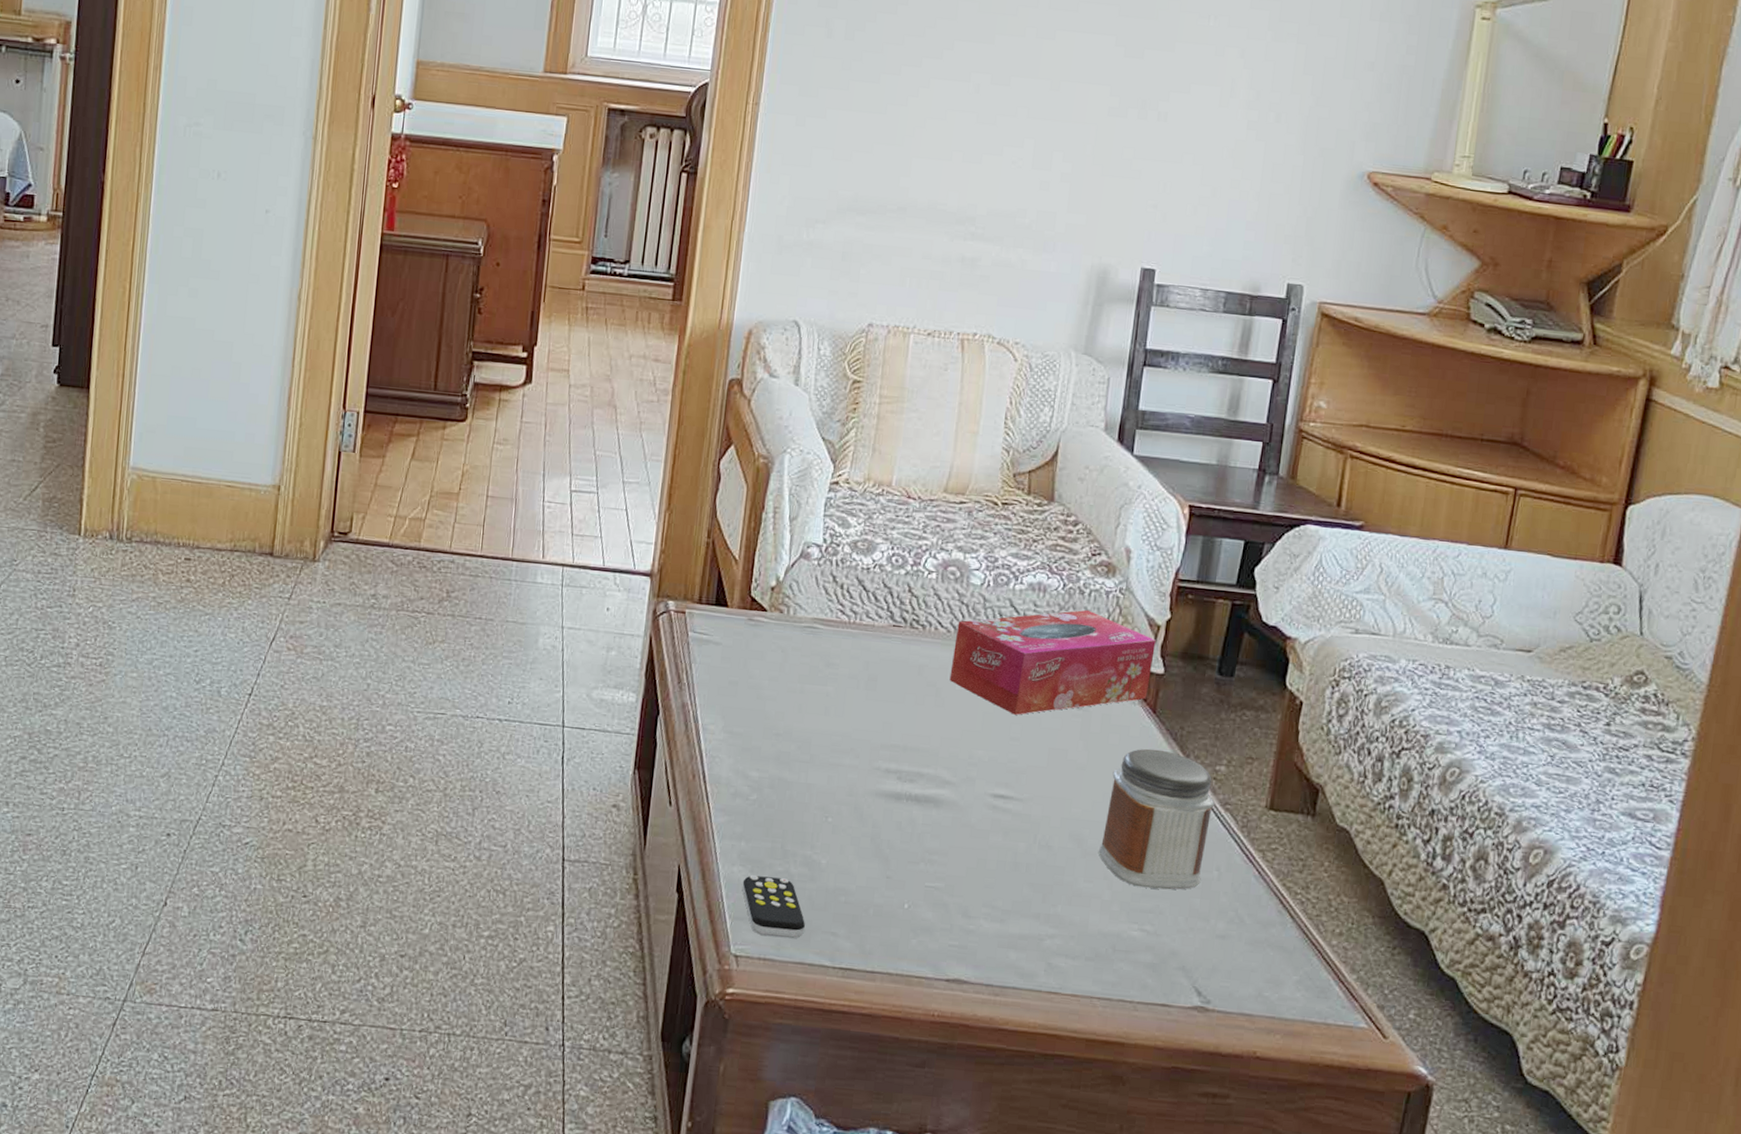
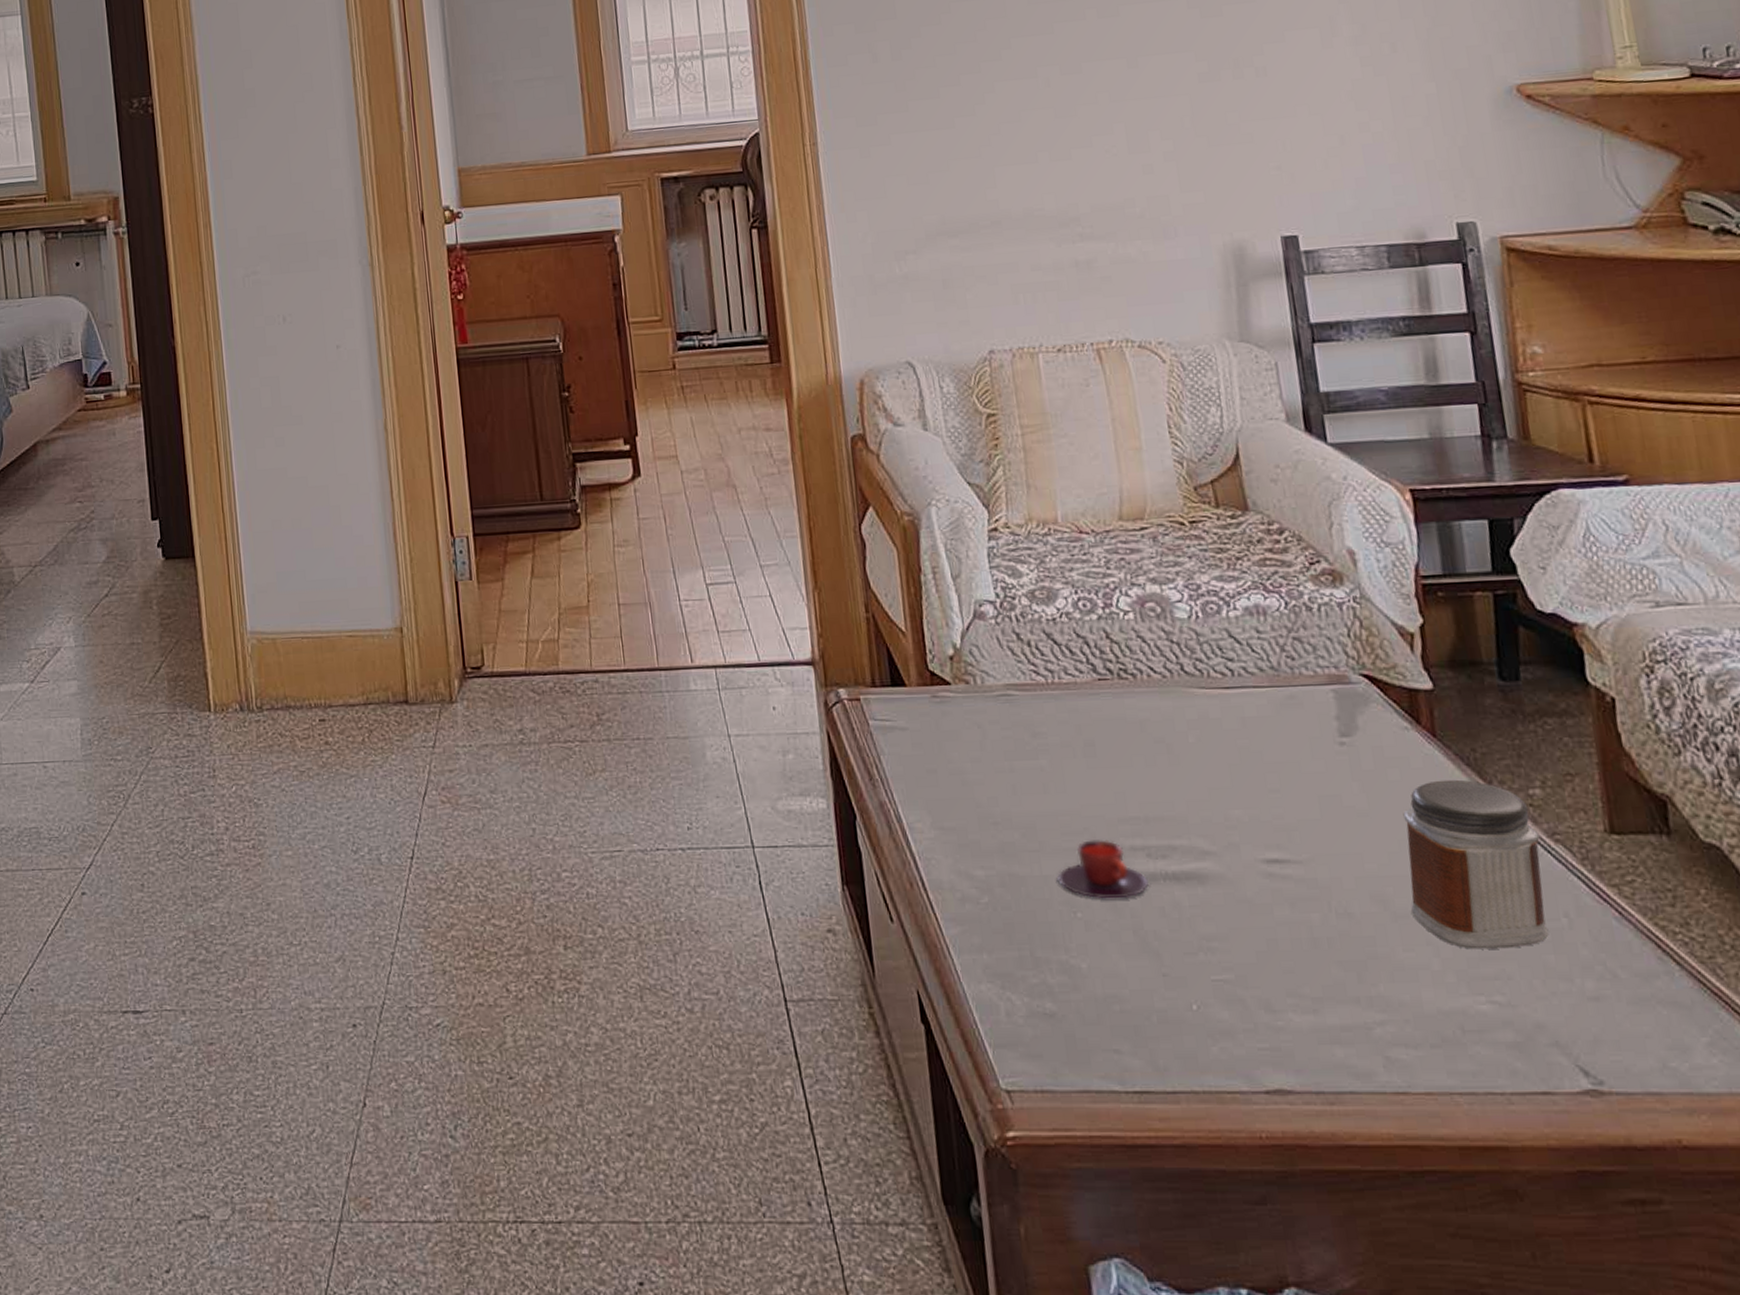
remote control: present [742,874,806,939] -> none [995,991,1082,1064]
teacup: none [819,759,894,811] -> present [1057,839,1149,899]
tissue box: present [949,609,1156,715] -> none [1172,627,1421,762]

